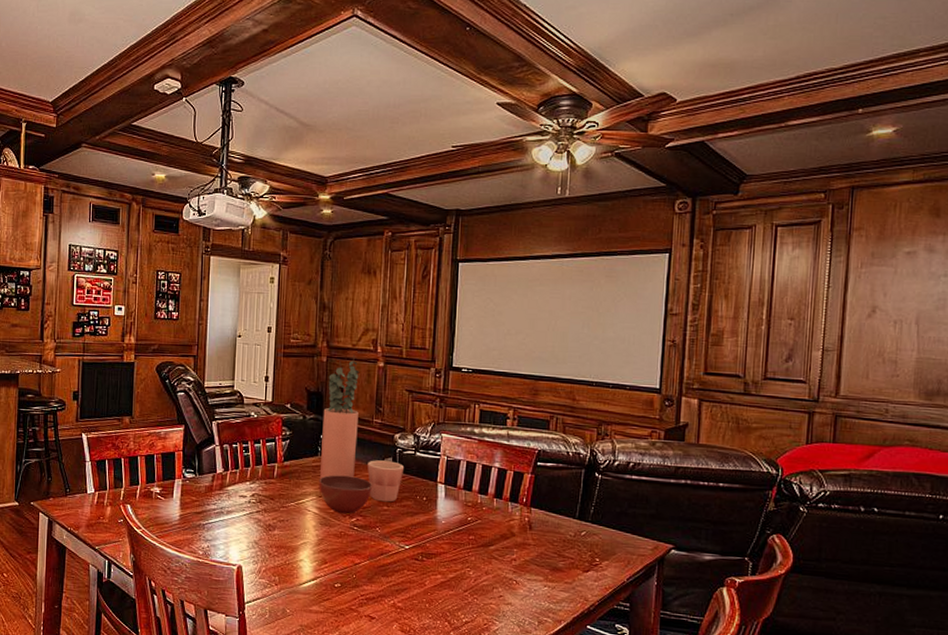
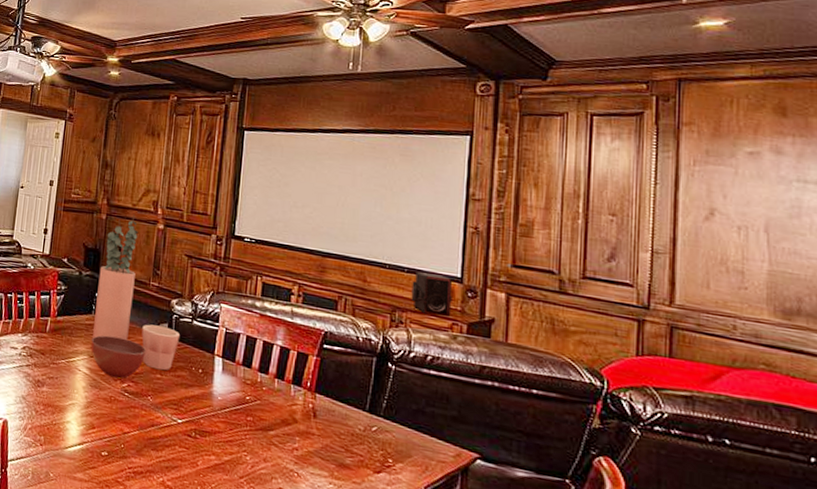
stereo: none [615,387,652,426] -> present [411,272,452,318]

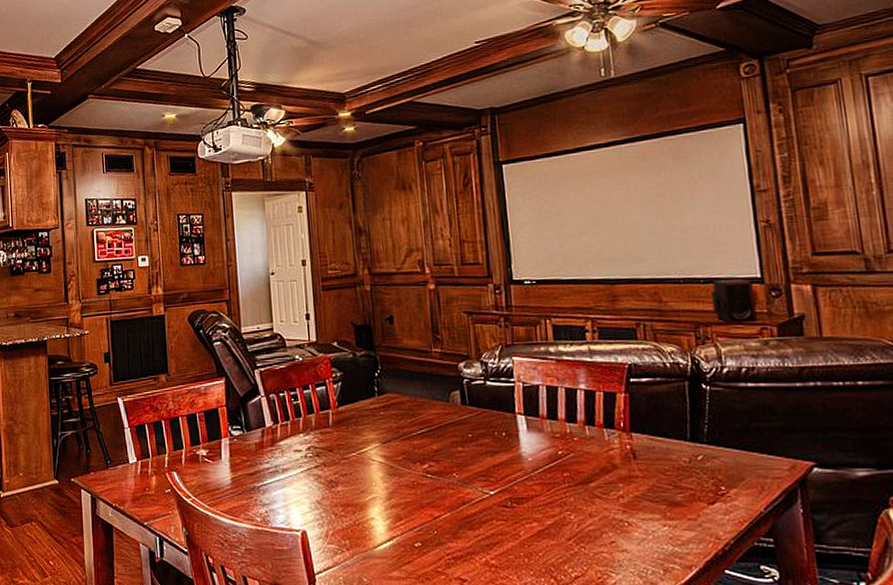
vase: present [91,214,138,340] -> none [374,279,420,423]
bowl: present [91,335,146,379] -> none [380,416,442,461]
cup: present [141,324,181,371] -> none [432,394,476,442]

